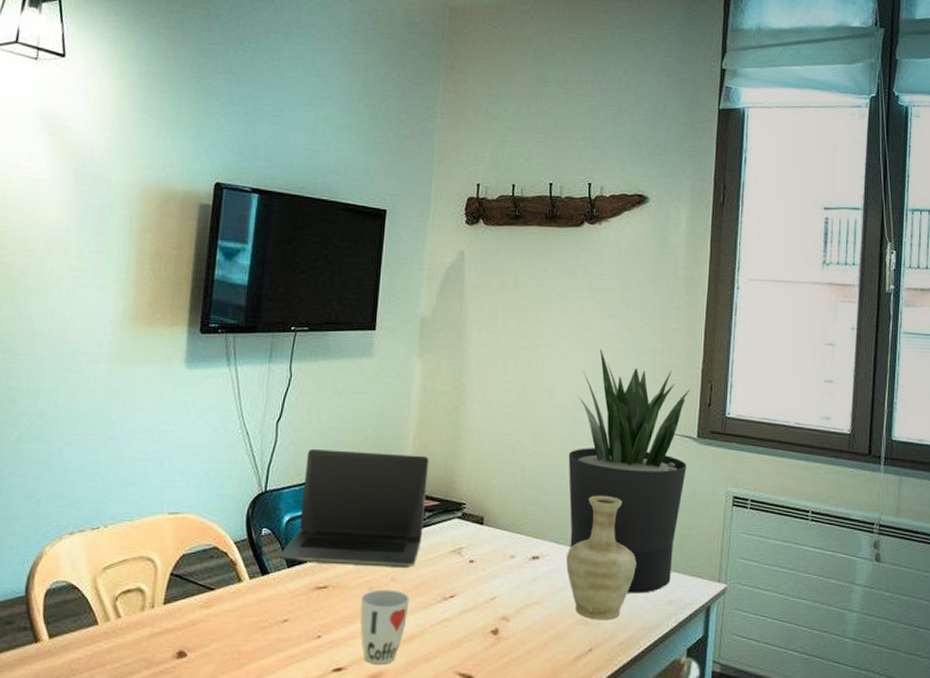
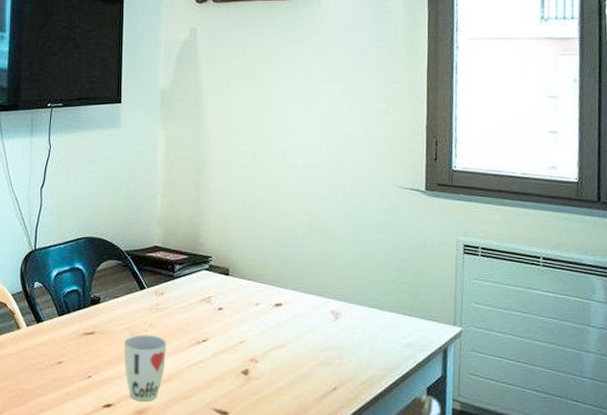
laptop computer: present [279,449,429,568] -> none [50,212,177,315]
vase: present [566,495,636,621] -> none [307,246,374,362]
planter: present [568,348,691,593] -> none [303,110,417,337]

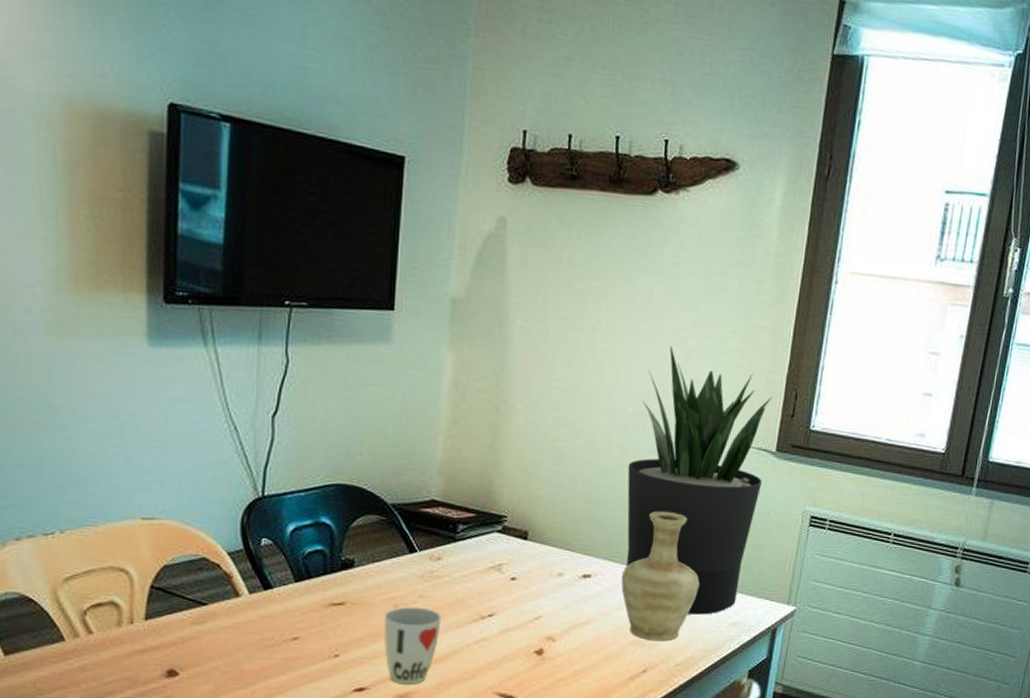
planter: none [303,110,417,337] -> present [626,345,773,615]
vase: none [307,246,374,362] -> present [621,511,700,642]

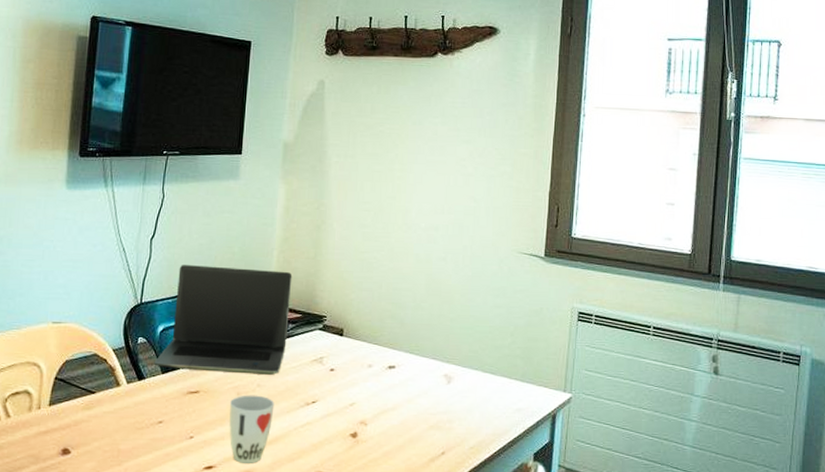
laptop computer: none [284,450,464,584] -> present [154,265,293,375]
vase: present [621,511,700,642] -> none [420,309,486,426]
planter: present [626,345,773,615] -> none [422,172,539,402]

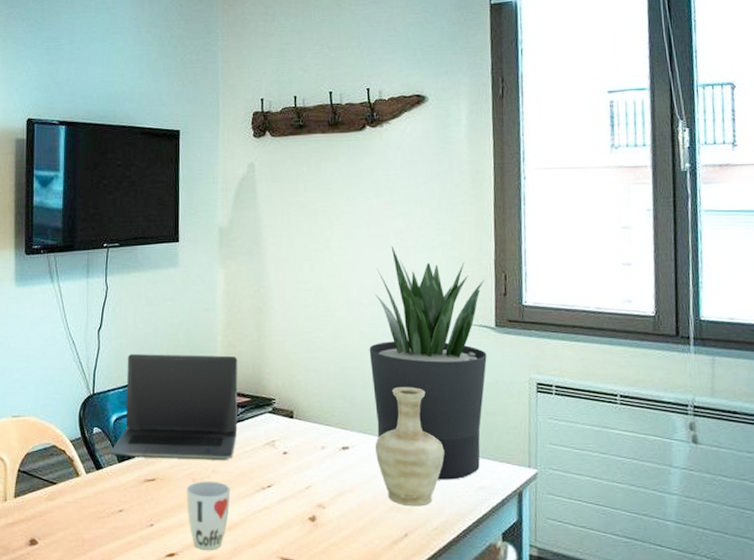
vase: none [420,309,486,426] -> present [374,386,444,507]
planter: none [422,172,539,402] -> present [369,245,487,480]

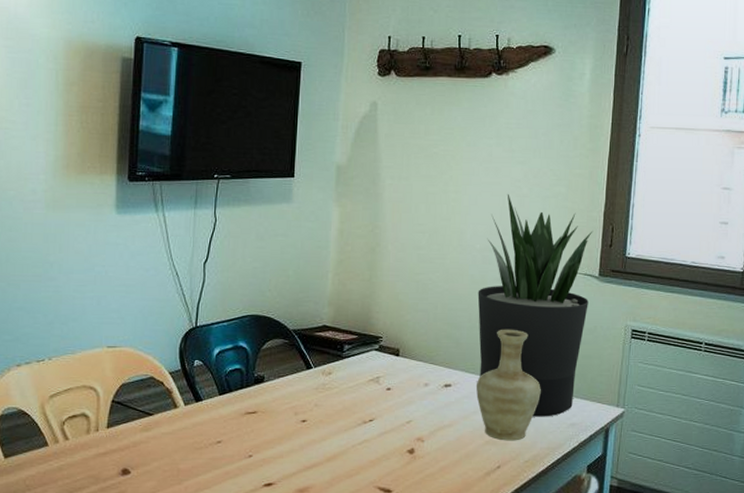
laptop computer: present [110,354,238,460] -> none [211,288,348,395]
cup: present [187,481,231,550] -> none [287,414,332,480]

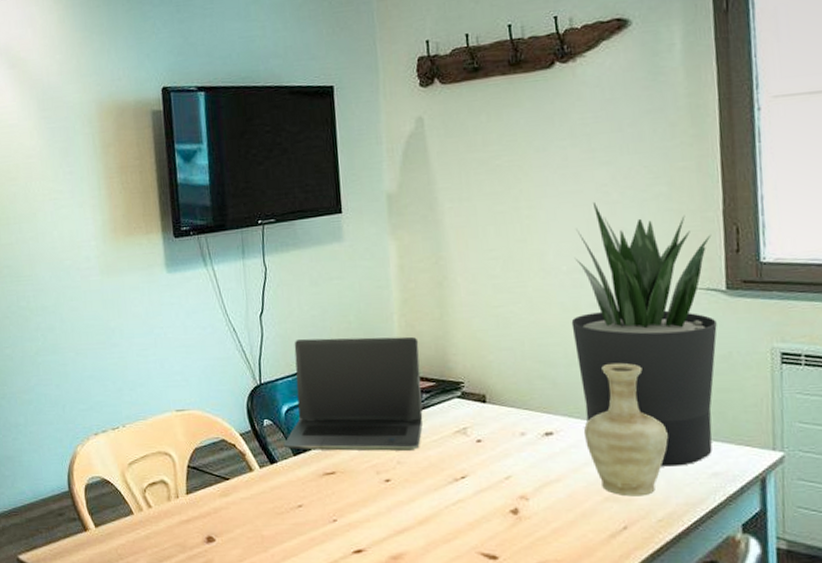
laptop computer: none [211,288,348,395] -> present [283,336,423,451]

